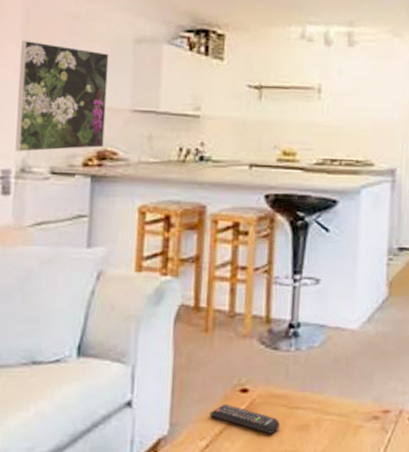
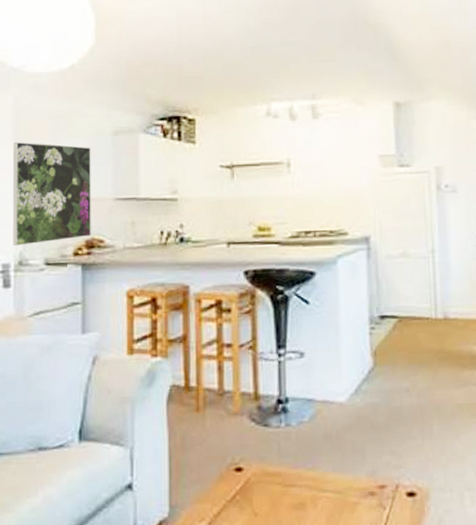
remote control: present [209,404,280,434] -> none [207,483,276,514]

